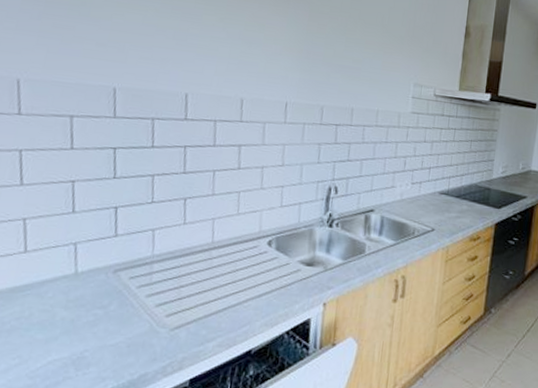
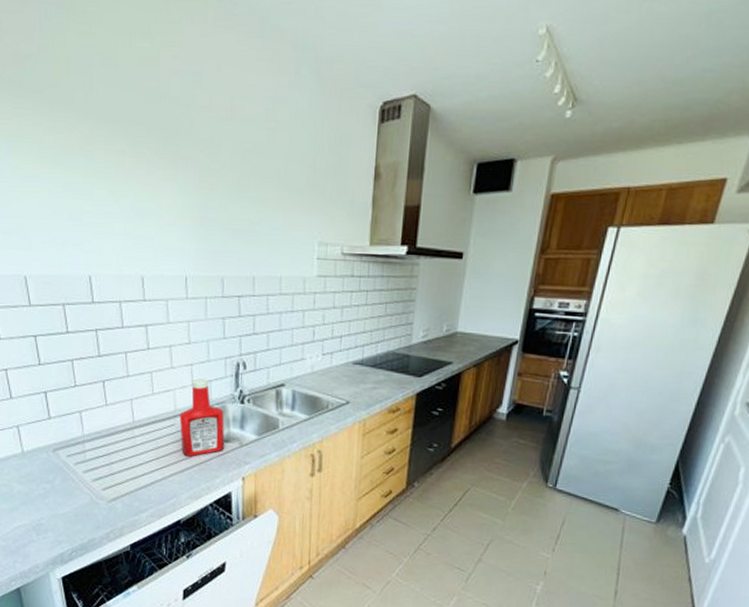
ketchup bottle: none [261,200,311,281] -> present [179,378,225,457]

